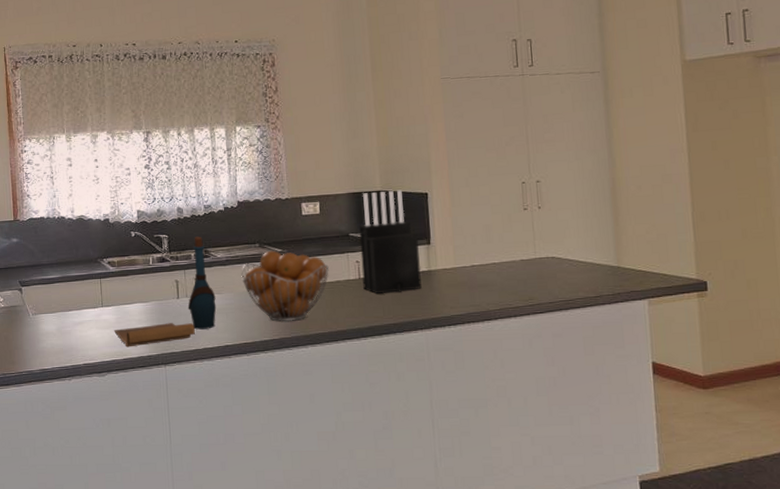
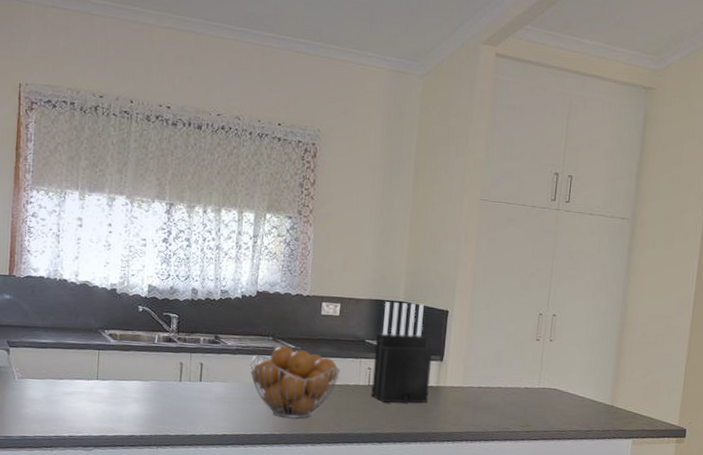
message in a bottle: present [114,236,217,347] -> none [107,320,220,425]

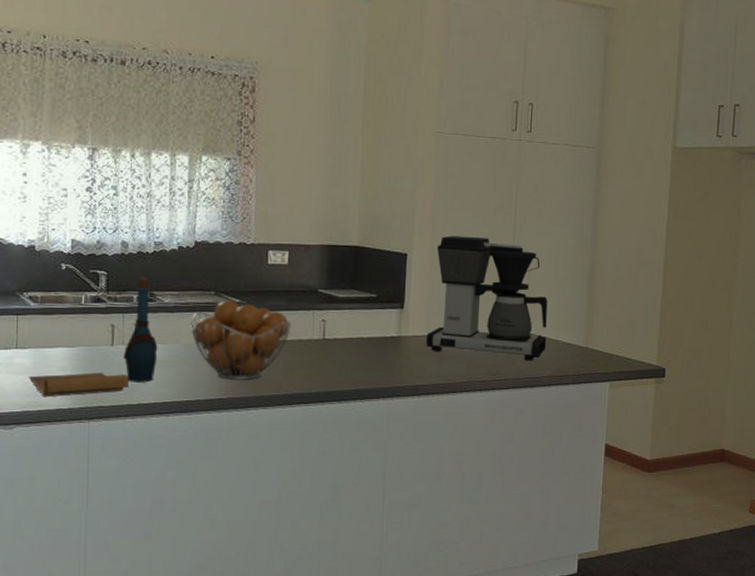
message in a bottle: none [107,320,220,425] -> present [29,276,158,398]
knife block: present [371,302,432,404] -> none [326,246,391,357]
coffee maker: none [462,296,578,416] -> present [426,235,548,361]

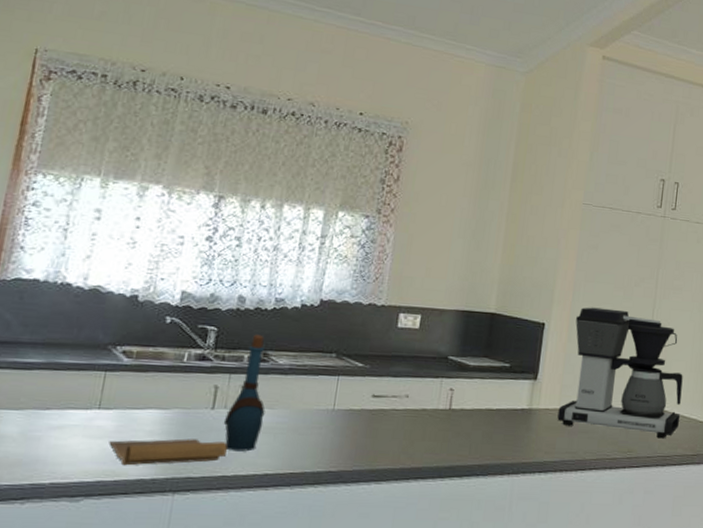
fruit basket: present [190,300,291,380] -> none [304,363,417,451]

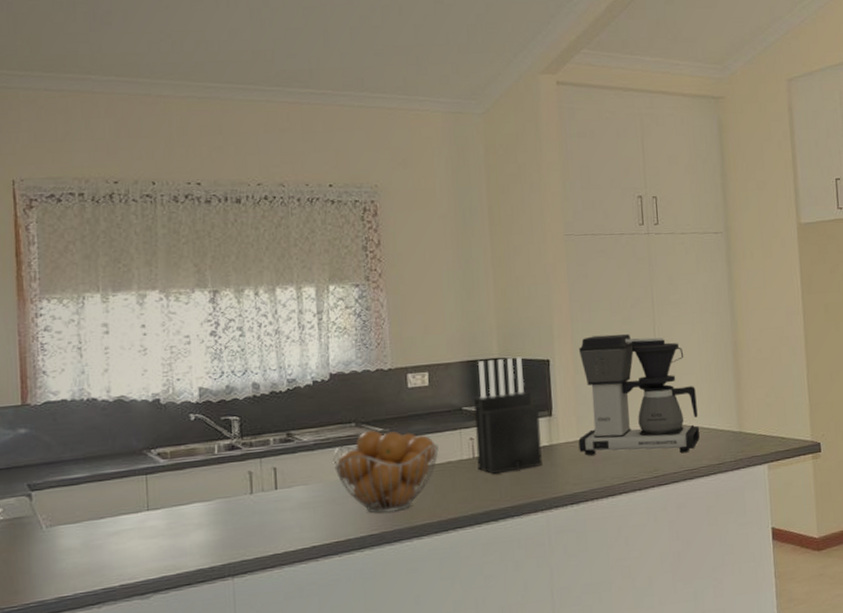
message in a bottle: present [109,334,266,466] -> none [164,416,301,559]
fruit basket: none [304,363,417,451] -> present [332,430,439,513]
knife block: none [452,313,525,430] -> present [474,356,542,474]

